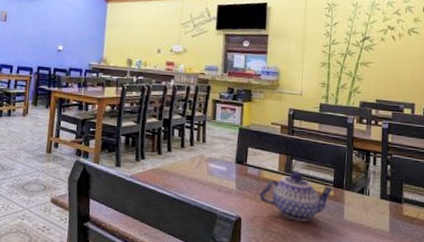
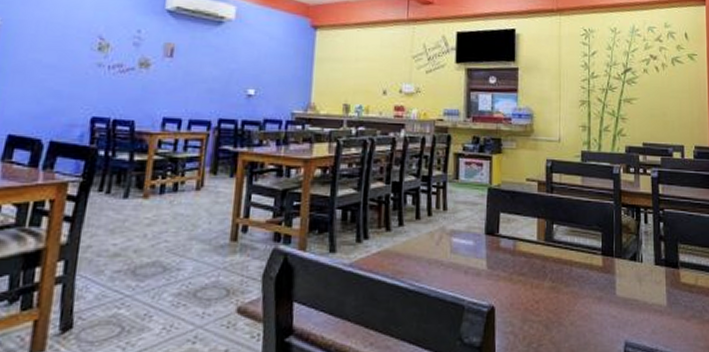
teapot: present [258,172,335,222] -> none [515,240,604,305]

